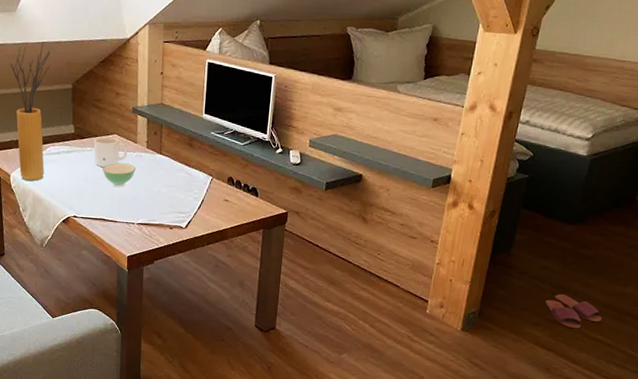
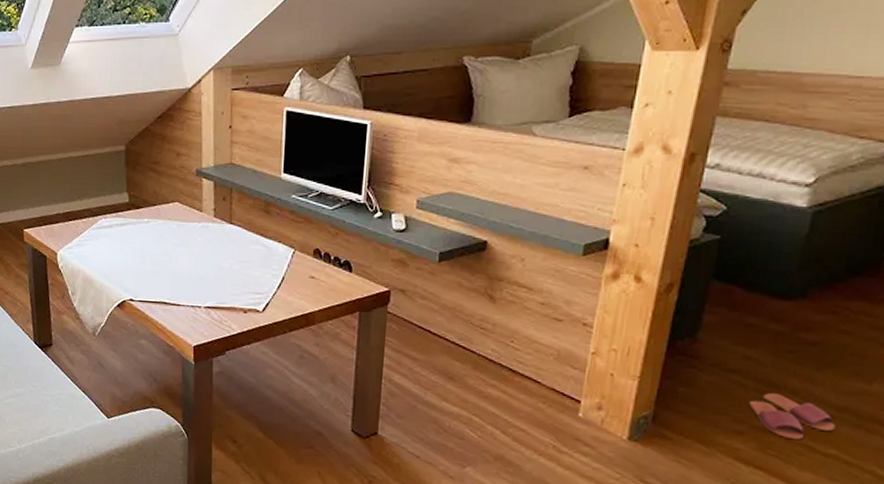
vase: present [10,42,51,181] -> none [54,98,101,260]
mug: present [93,136,128,168] -> none [151,205,192,242]
bowl: present [102,163,136,188] -> none [162,236,202,265]

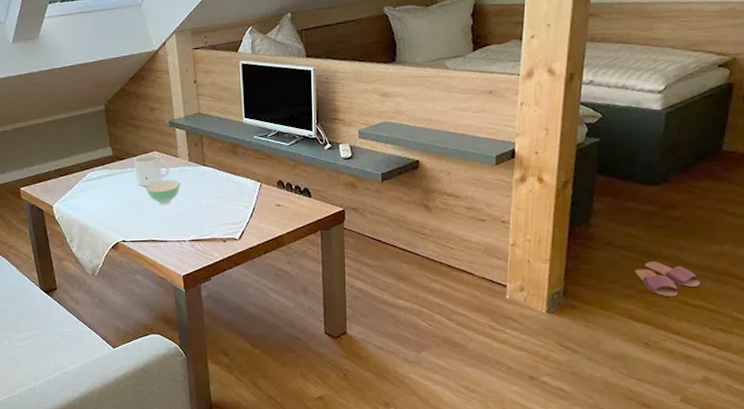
mug: none [151,205,192,242] -> present [134,154,170,187]
bowl: none [162,236,202,265] -> present [146,180,181,206]

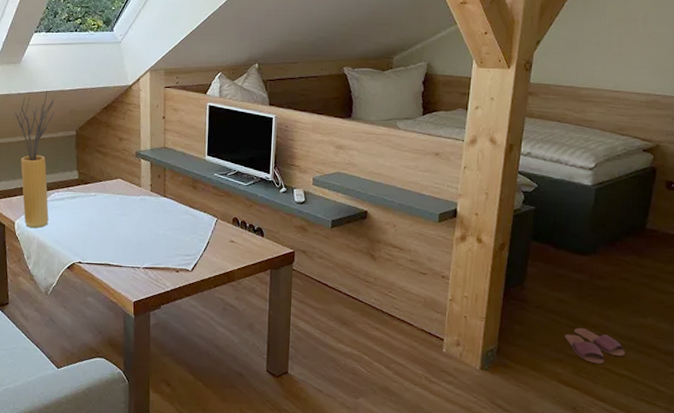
vase: none [39,65,87,211] -> present [14,91,55,228]
mug: present [134,154,170,187] -> none [97,181,132,212]
bowl: present [146,180,181,206] -> none [107,207,140,232]

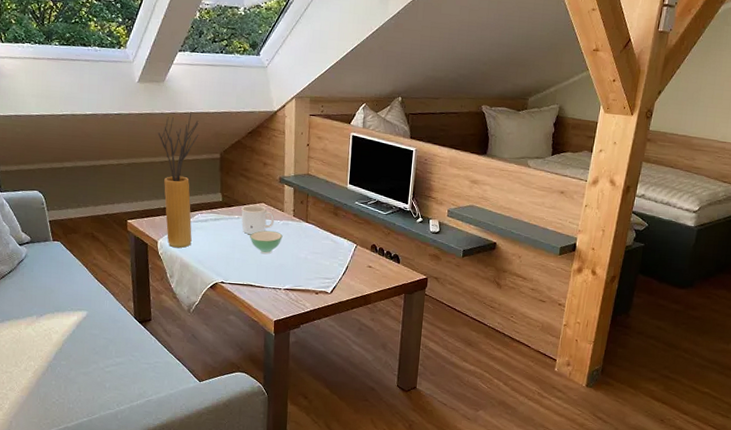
mug: none [97,181,132,212] -> present [241,205,275,235]
bowl: none [107,207,140,232] -> present [250,230,283,255]
slippers: present [564,327,625,365] -> none [659,351,709,384]

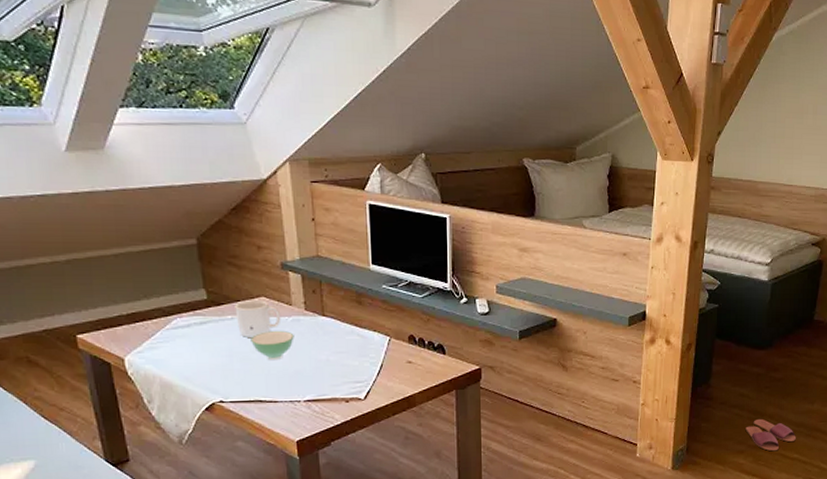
vase: present [158,112,199,248] -> none [104,187,172,365]
slippers: none [659,351,709,384] -> present [745,418,796,452]

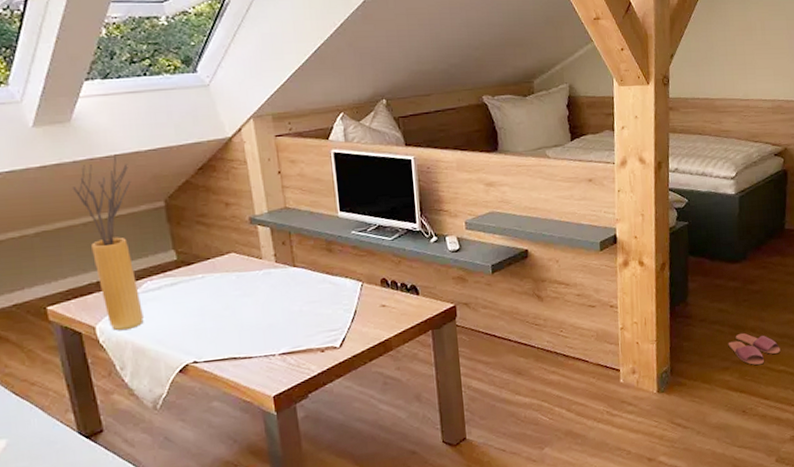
vase: none [104,187,172,365] -> present [72,154,144,331]
mug: present [235,300,282,339] -> none [205,256,252,296]
bowl: present [251,331,294,361] -> none [222,285,266,317]

